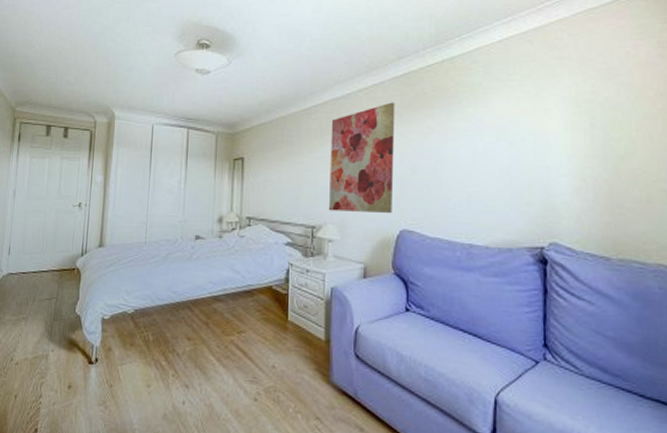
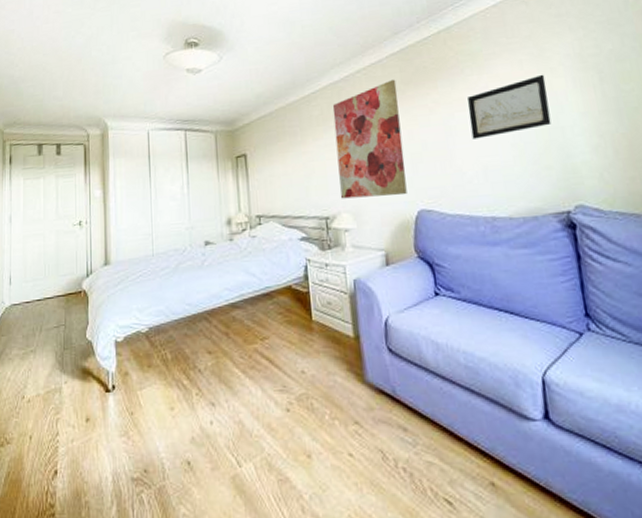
wall art: none [460,114,539,169] -> present [467,74,552,139]

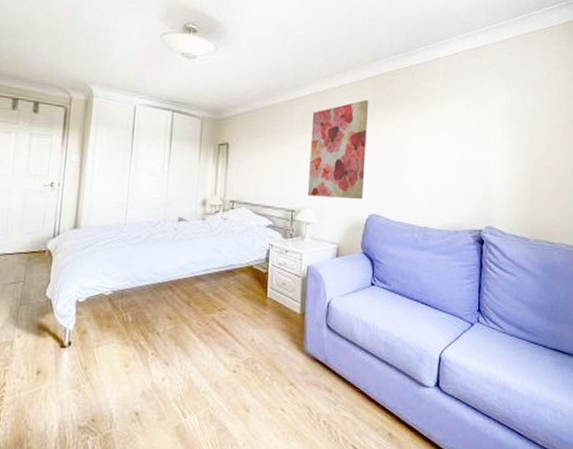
wall art: present [467,74,552,139] -> none [421,118,483,163]

